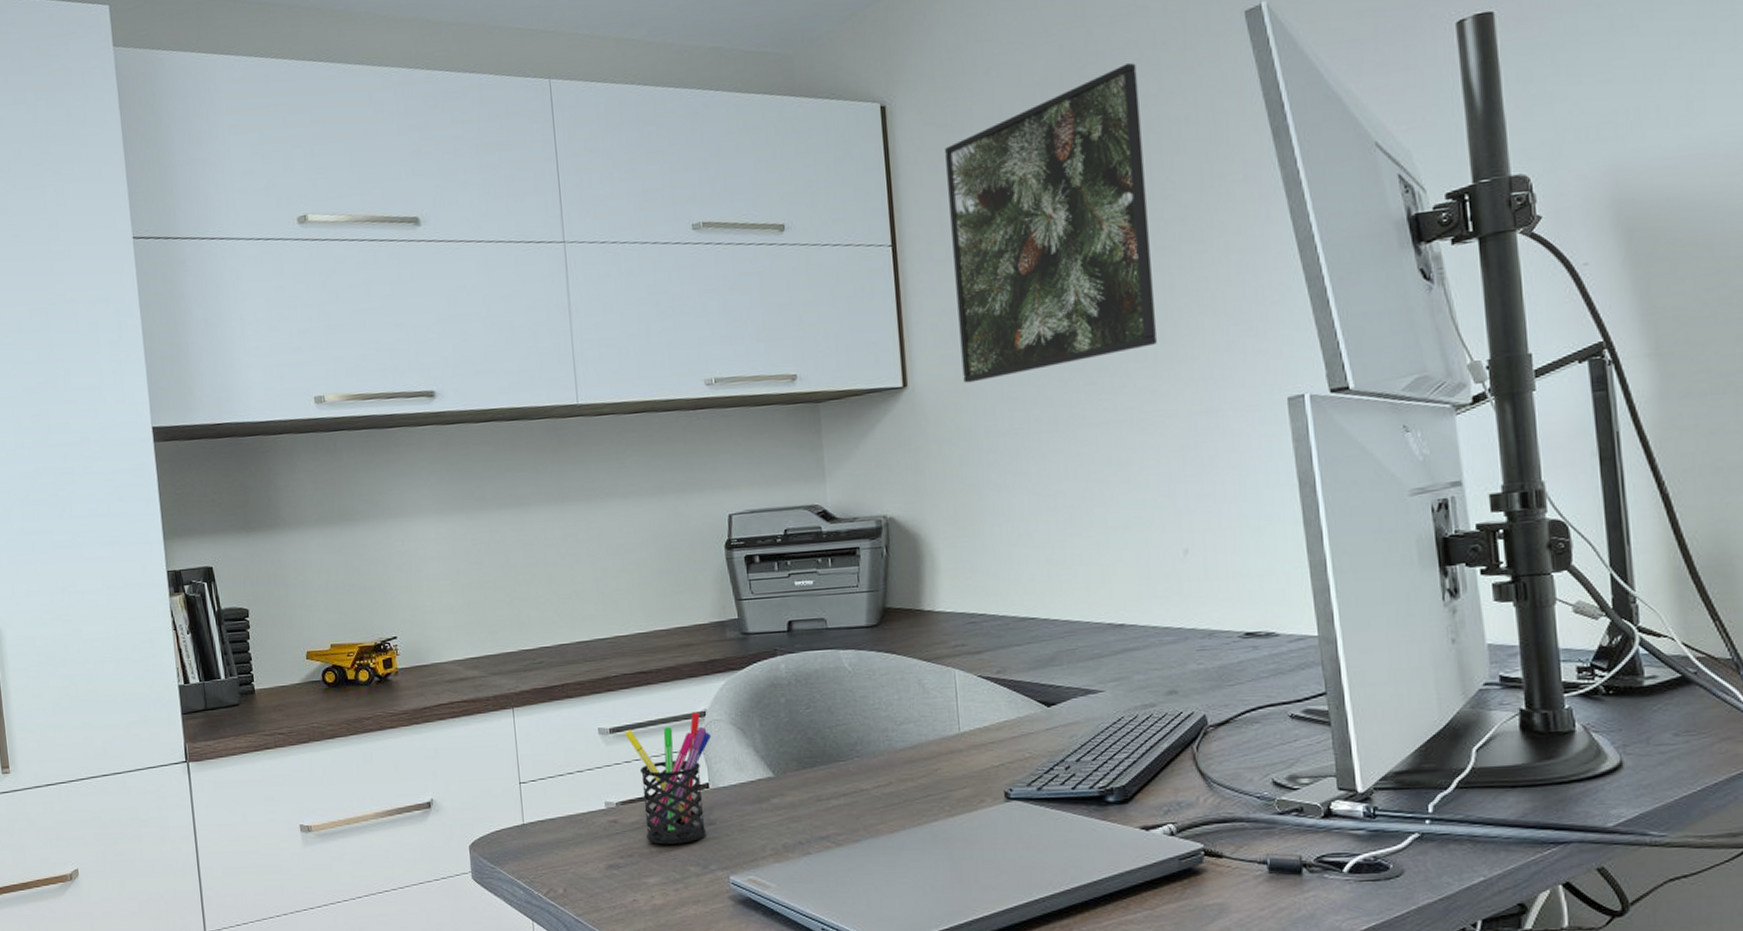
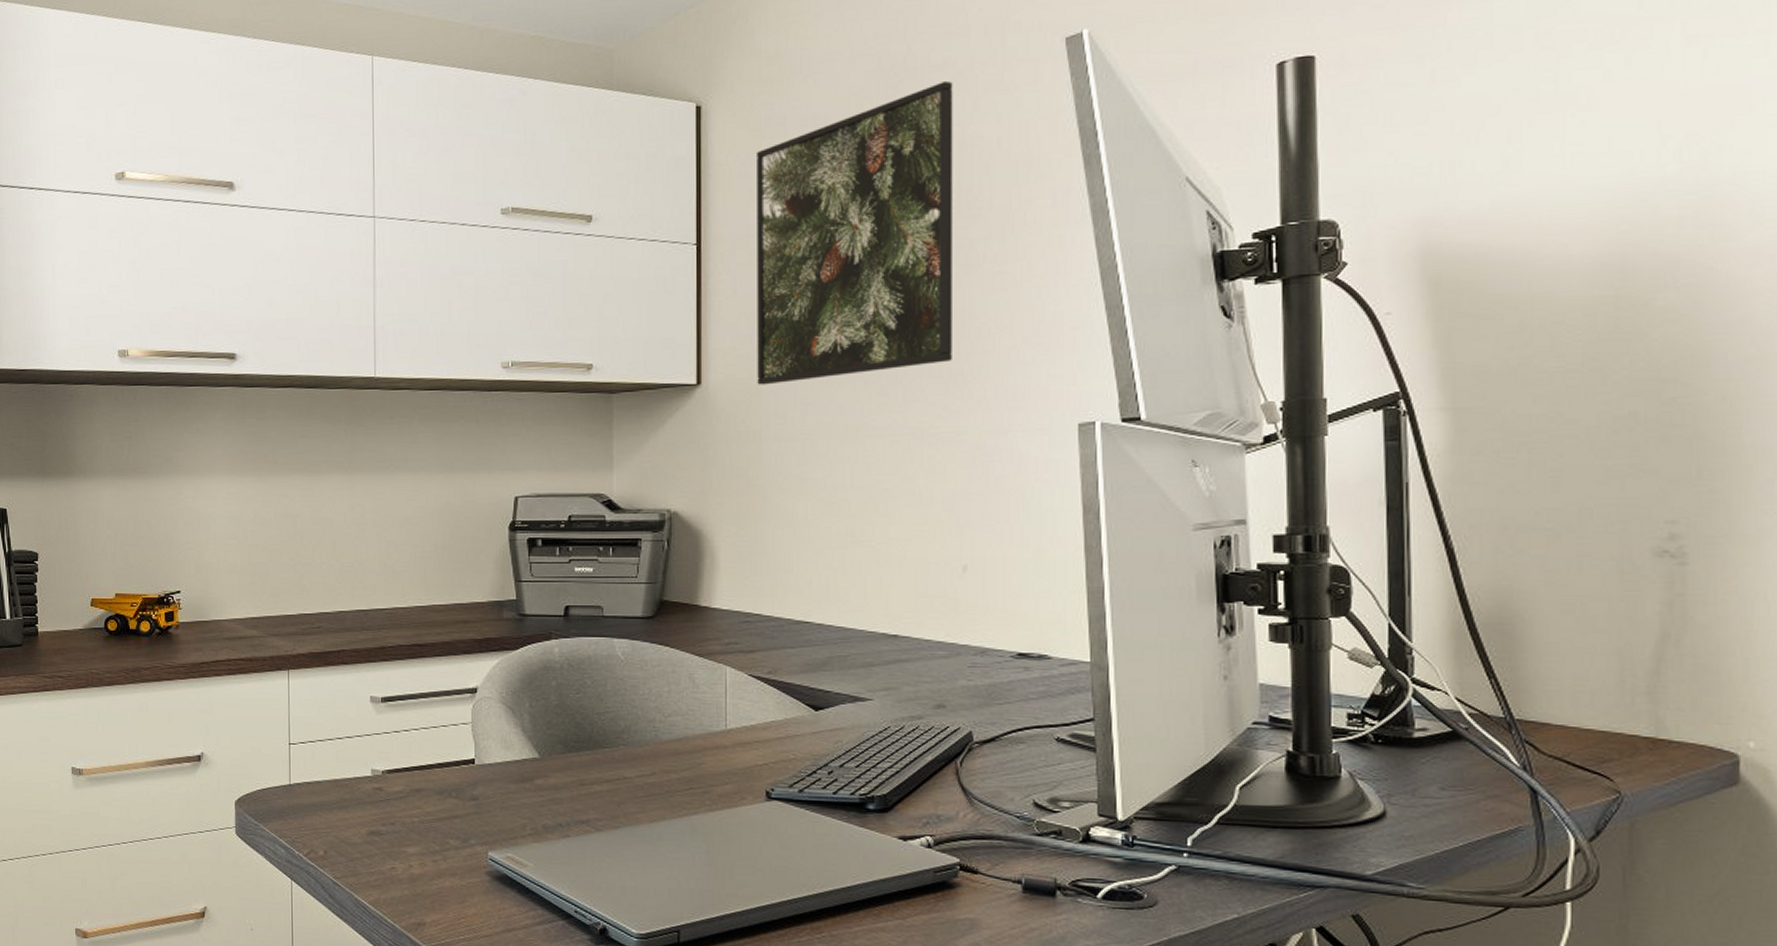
pen holder: present [625,712,712,845] -> none [396,688,481,816]

